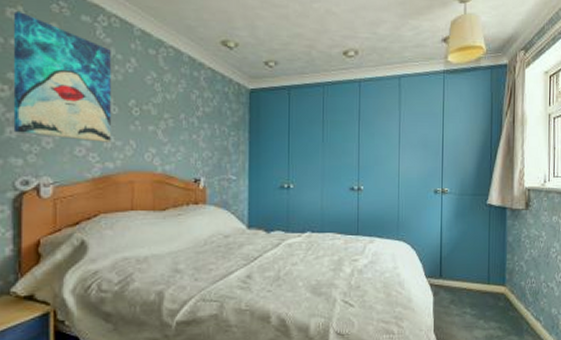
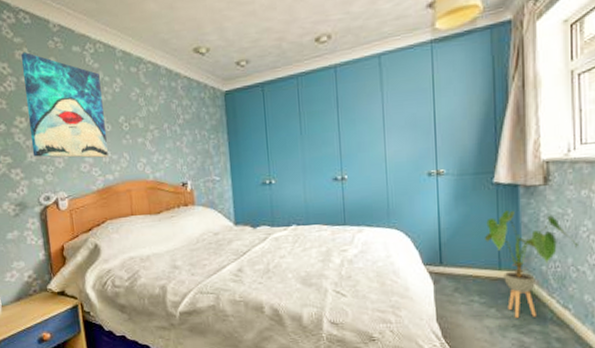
house plant: none [477,230,549,329] -> present [484,210,578,318]

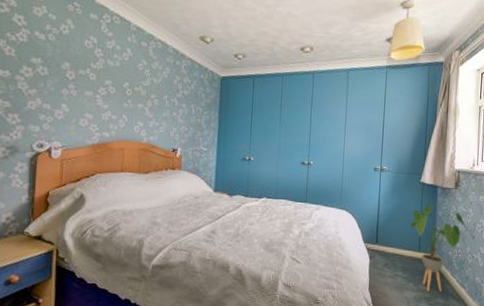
wall art: present [21,51,108,158] -> none [33,9,112,116]

